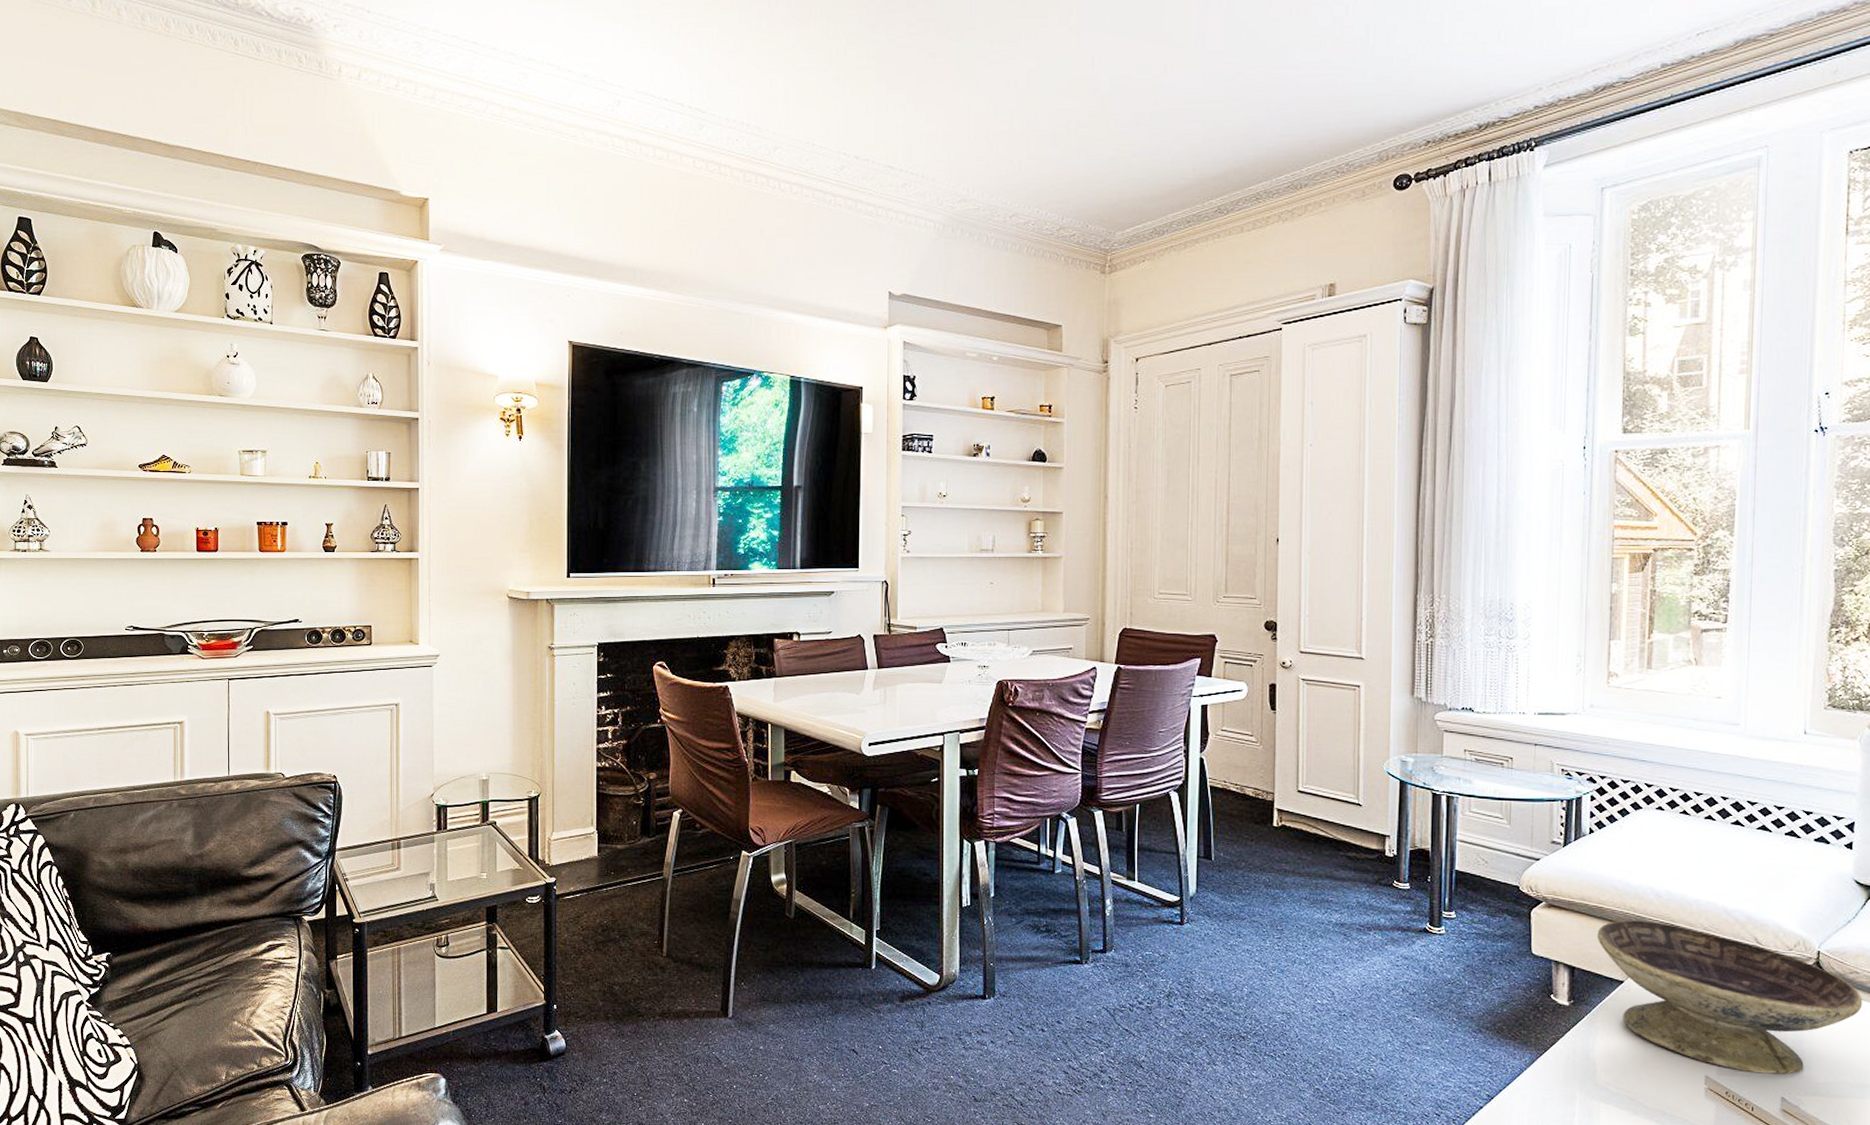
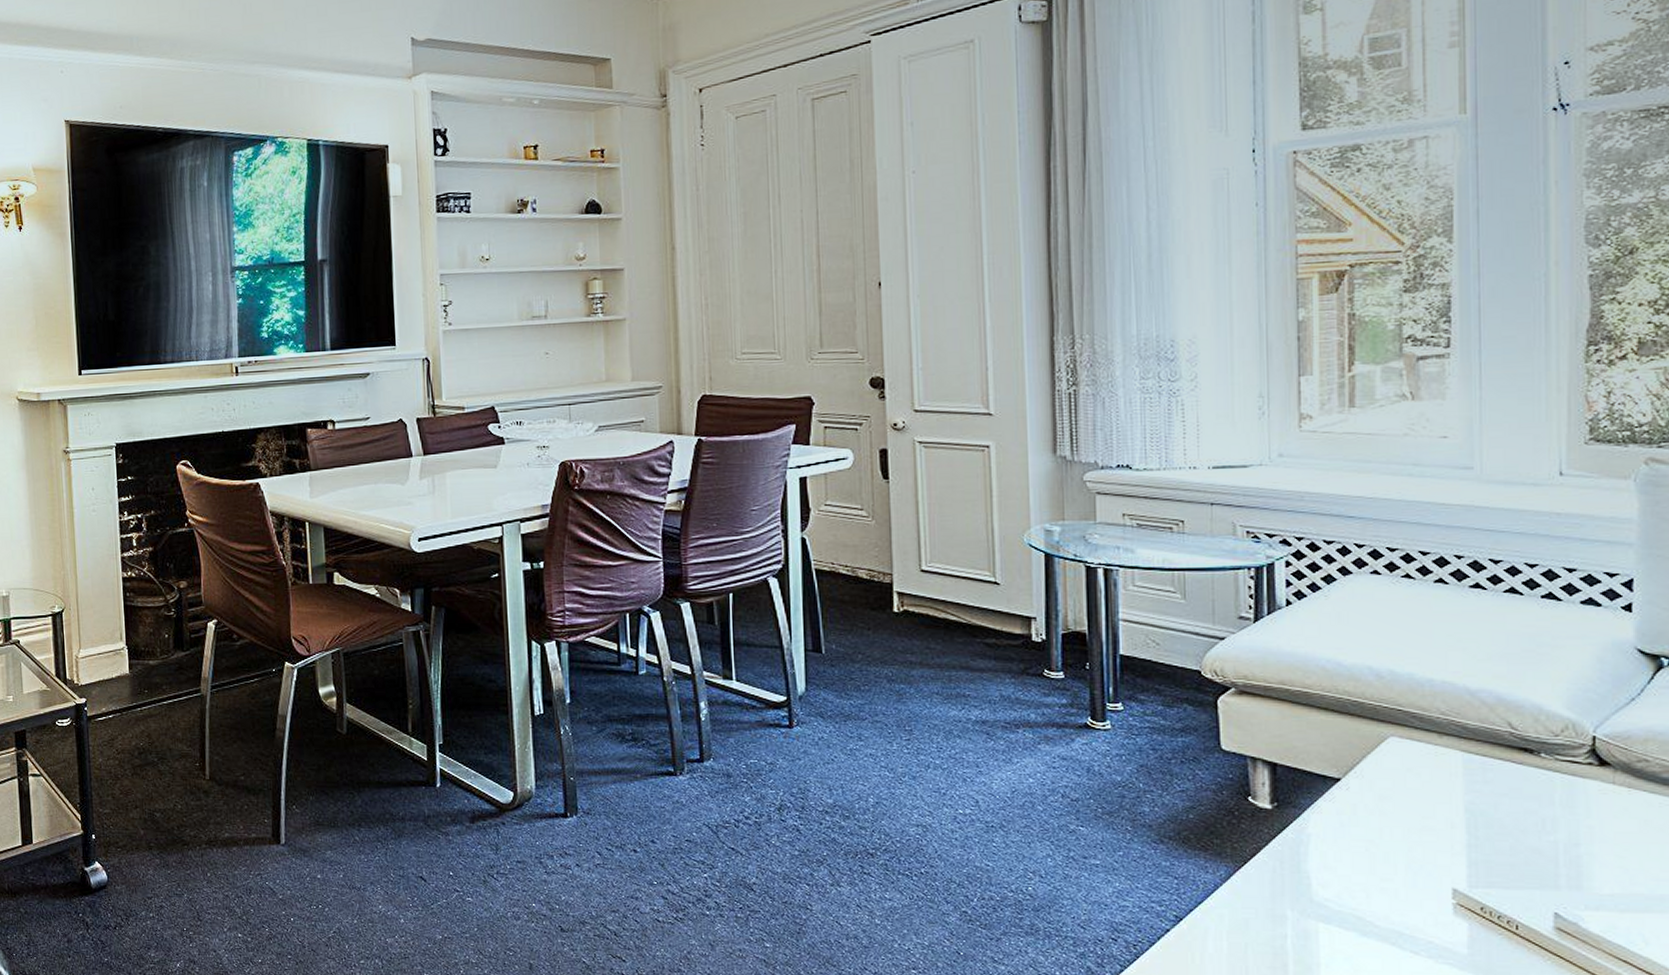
decorative bowl: present [1597,920,1863,1075] -> none [1303,706,1657,886]

